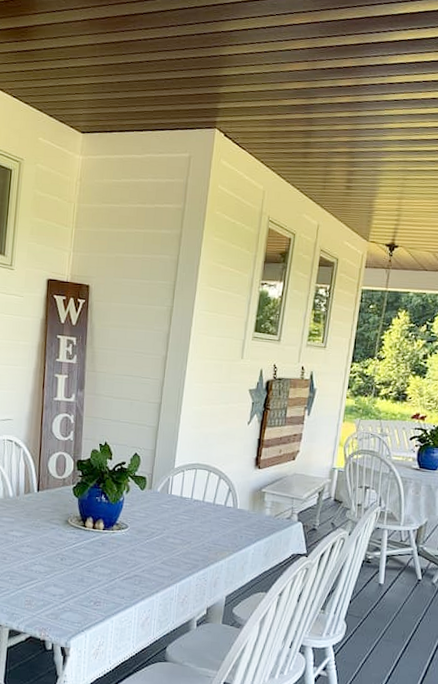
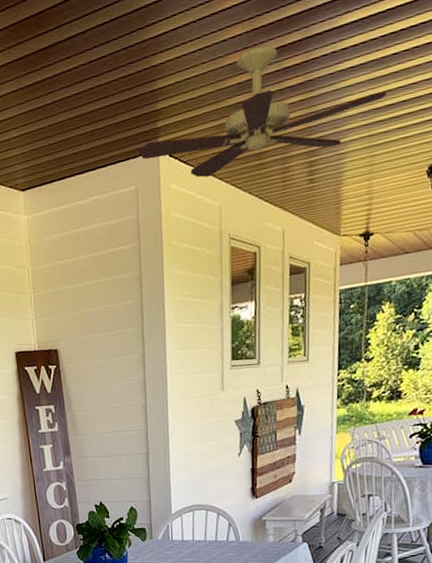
ceiling fan: none [196,63,423,163] -> present [138,46,386,178]

